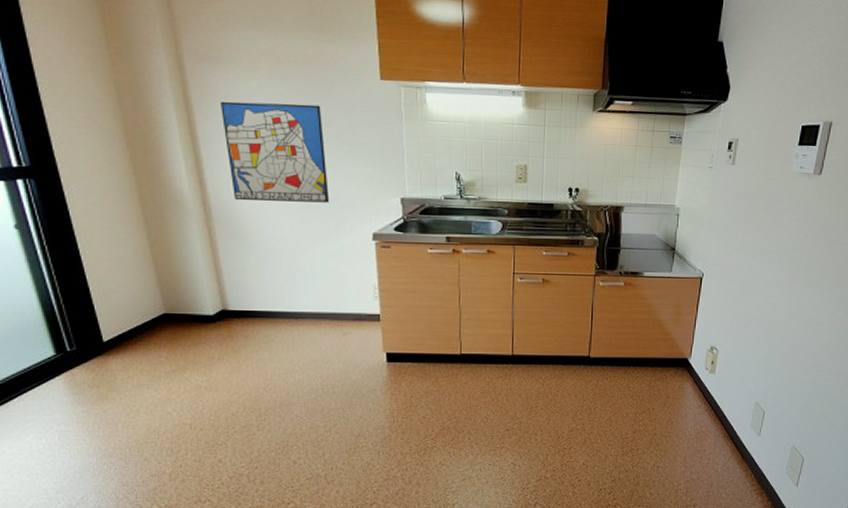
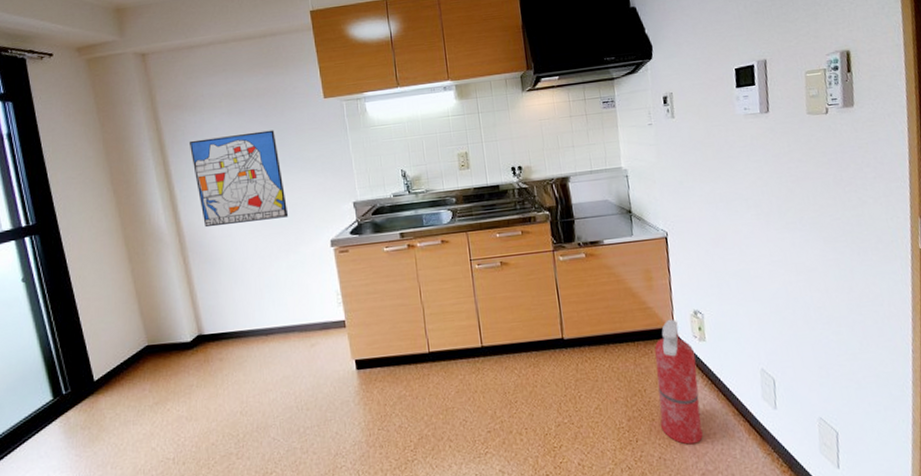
fire extinguisher: none [660,351,703,457] -> present [654,318,703,445]

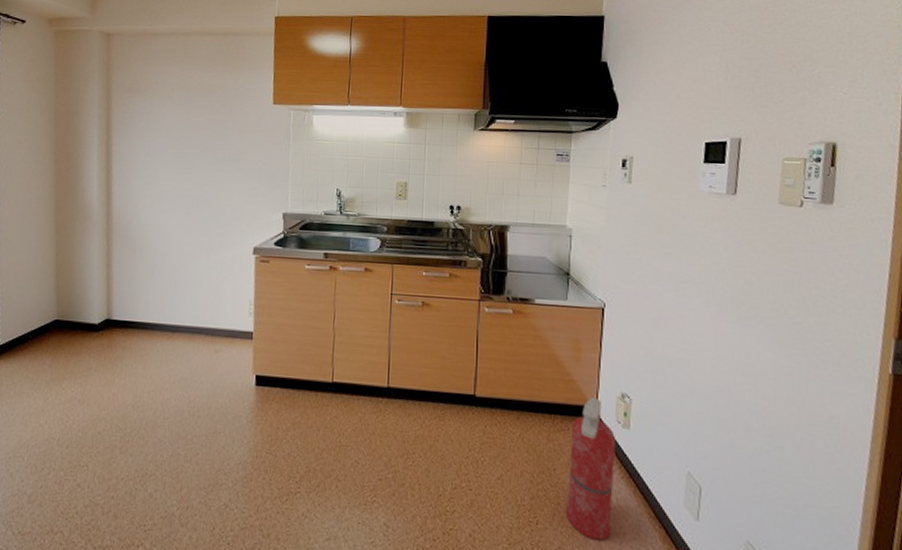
wall art: present [190,130,289,228] -> none [133,125,219,217]

